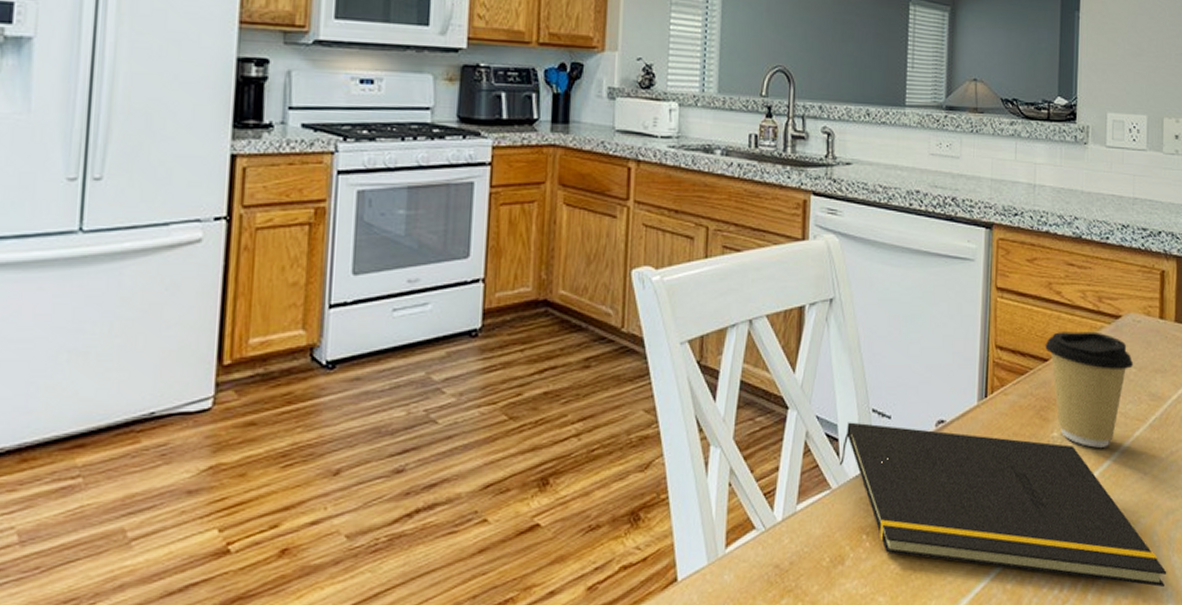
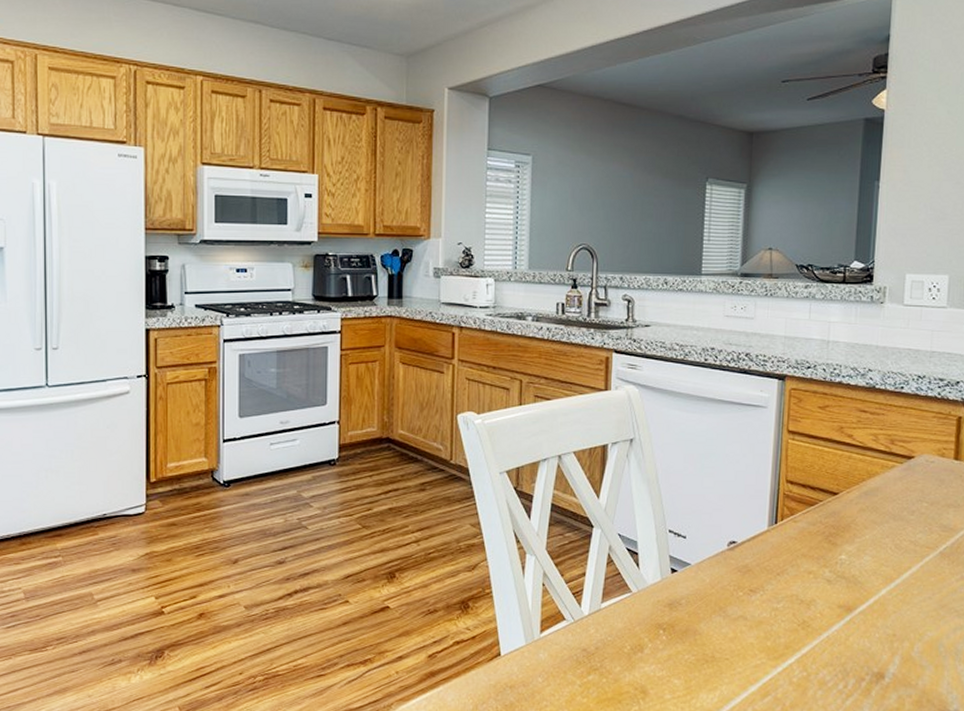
notepad: present [839,422,1167,588] -> none [638,540,953,691]
coffee cup: present [1045,331,1134,448] -> none [835,470,926,570]

